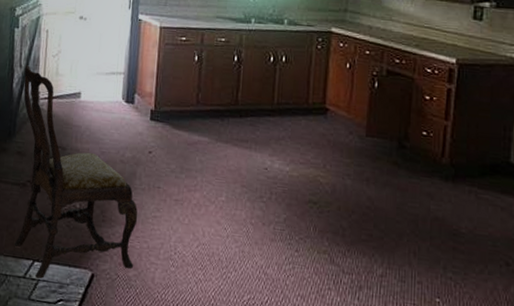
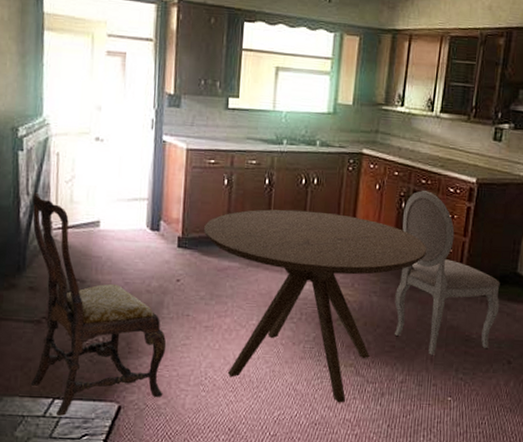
dining table: none [175,85,405,293] -> present [204,209,427,403]
dining chair: none [370,70,492,249] -> present [394,190,500,355]

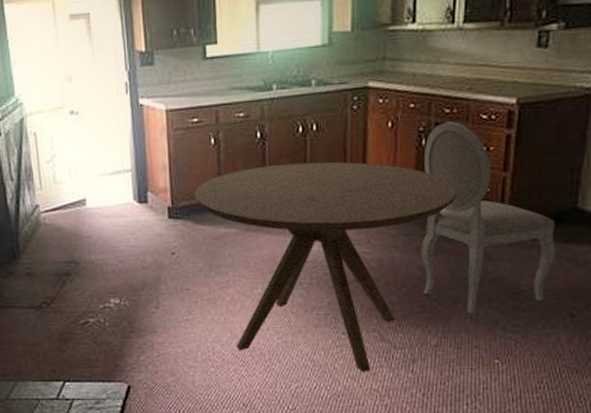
dining chair: present [30,192,167,417] -> none [17,177,171,399]

